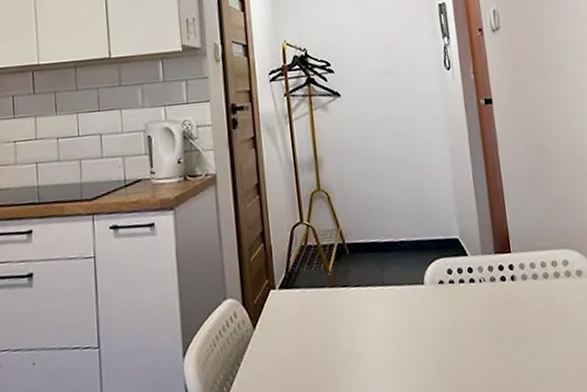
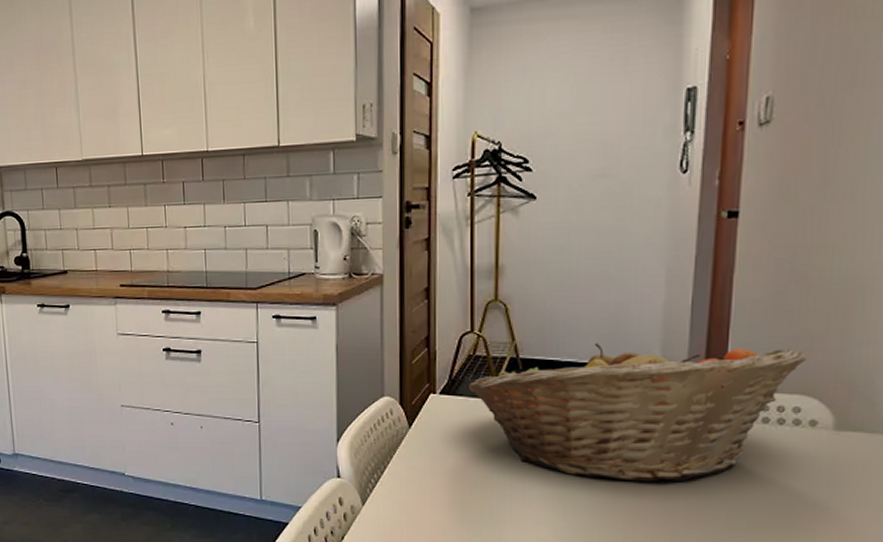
fruit basket: none [305,209,563,355] -> present [469,343,808,482]

